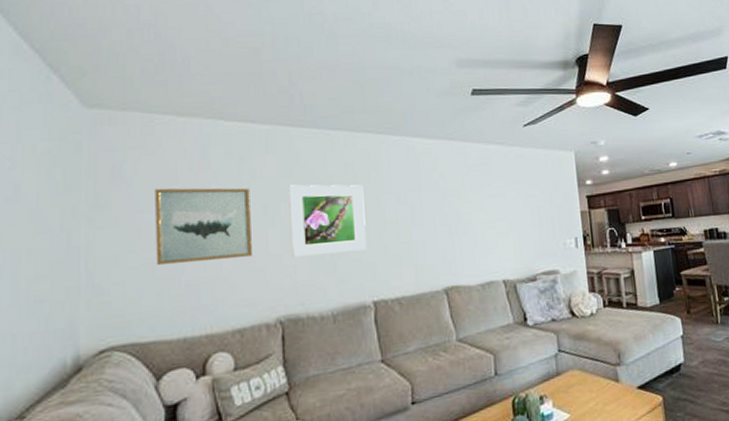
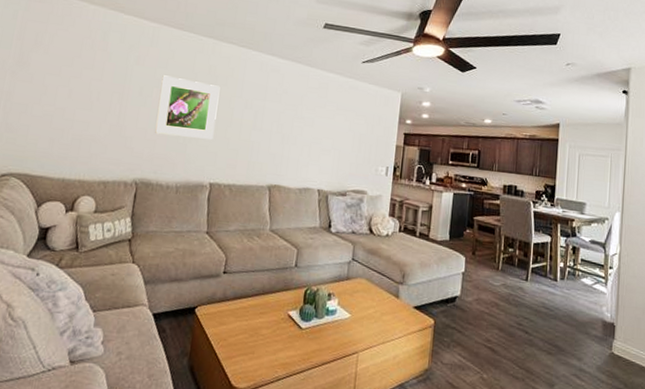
wall art: present [155,188,253,266] -> none [53,58,133,126]

